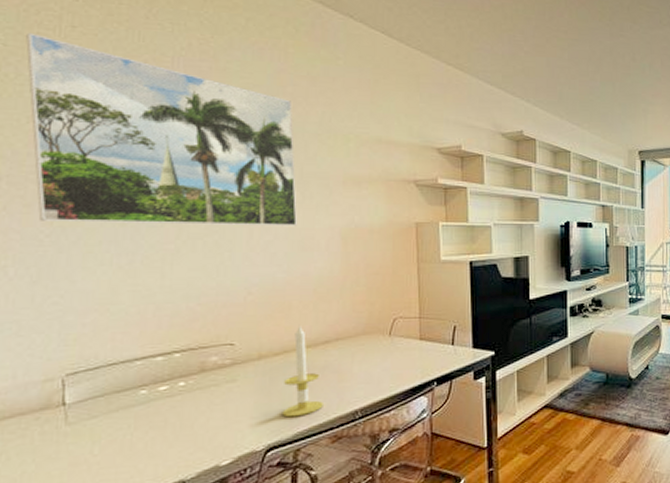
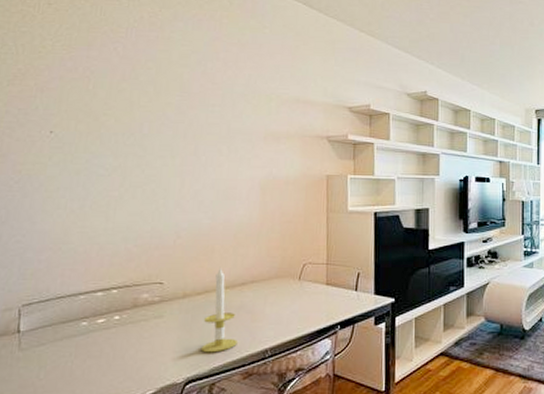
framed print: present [26,32,297,226] -> none [10,9,224,177]

